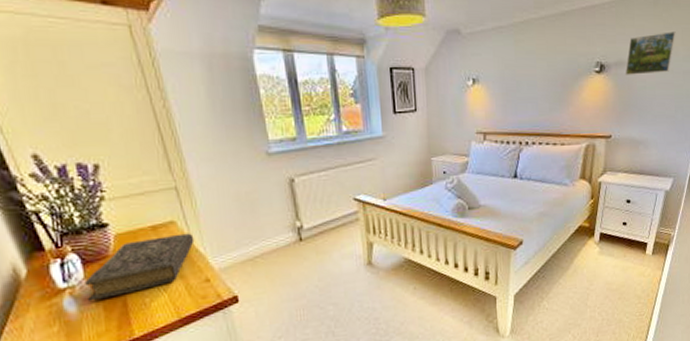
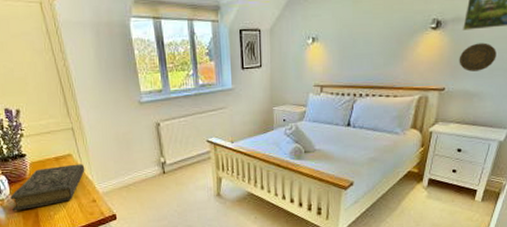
decorative plate: none [623,88,659,118] -> present [459,42,497,72]

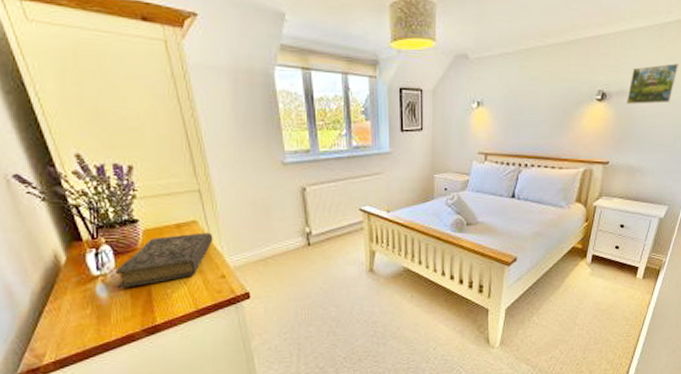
decorative plate: present [459,42,497,72] -> none [622,117,658,146]

